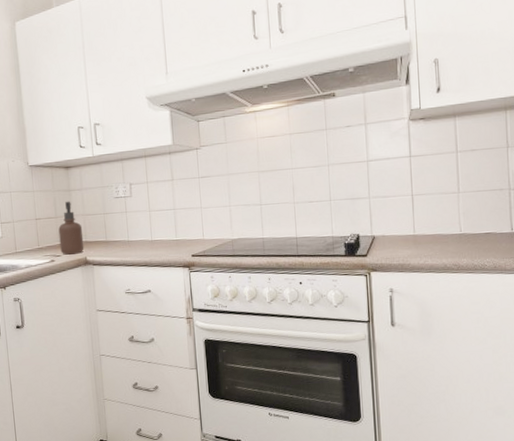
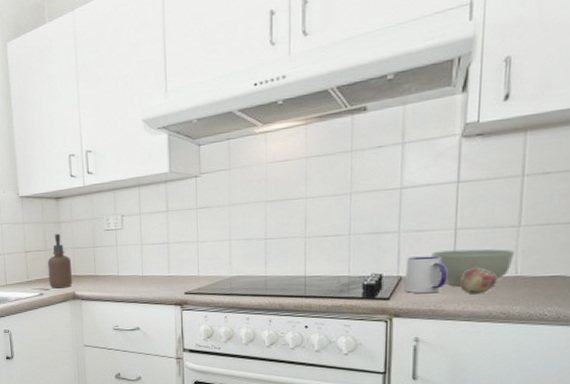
mug: none [377,218,410,251] -> present [404,256,448,294]
bowl: none [396,211,458,244] -> present [431,249,514,287]
fruit: none [420,227,447,250] -> present [460,267,497,294]

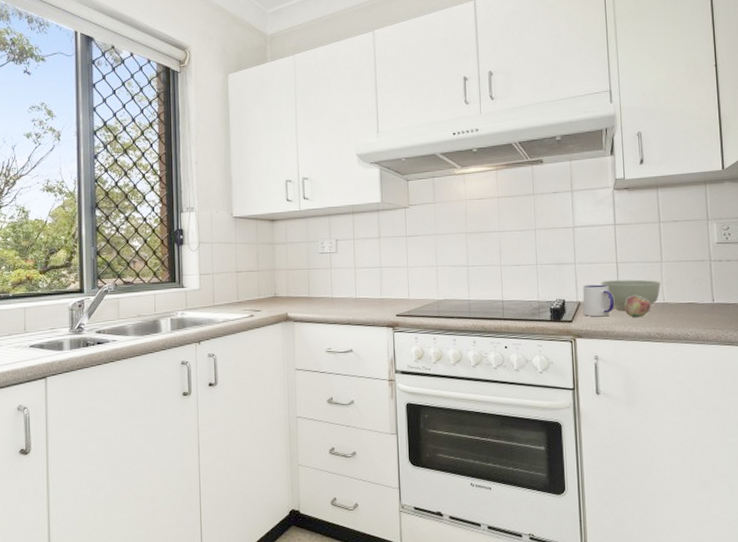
soap dispenser: present [47,233,73,289] -> none [260,254,286,310]

